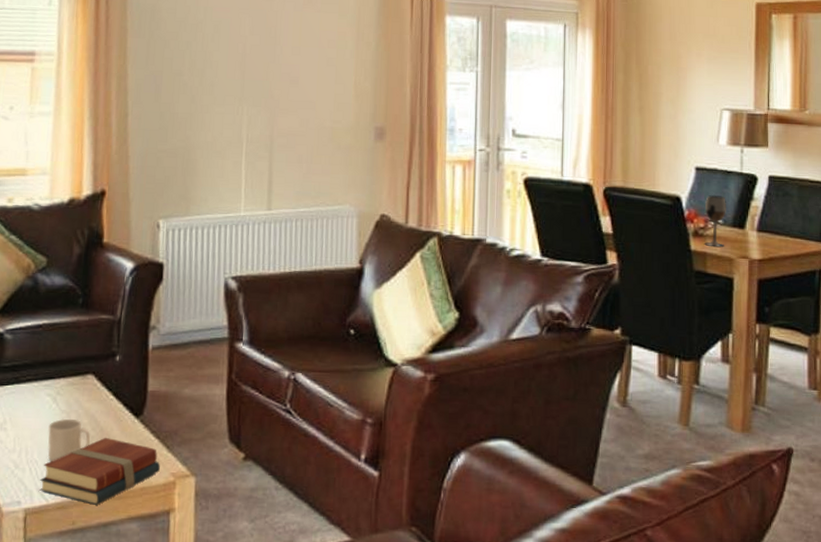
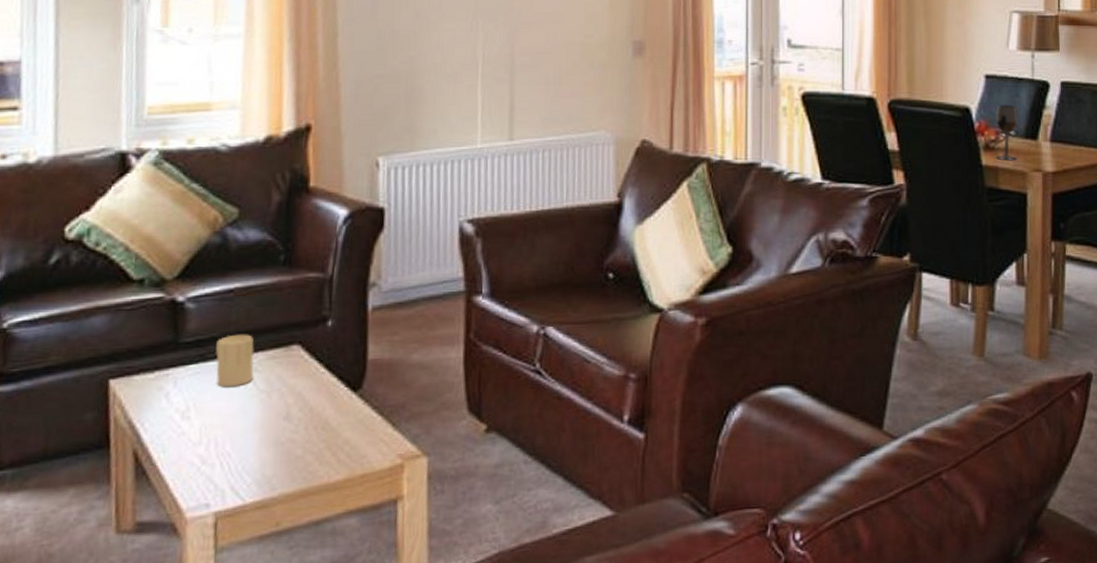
candle: none [27,362,58,406] -> present [216,334,255,388]
books: present [39,437,160,505] -> none [233,418,384,500]
mug: present [48,418,90,461] -> none [243,399,297,452]

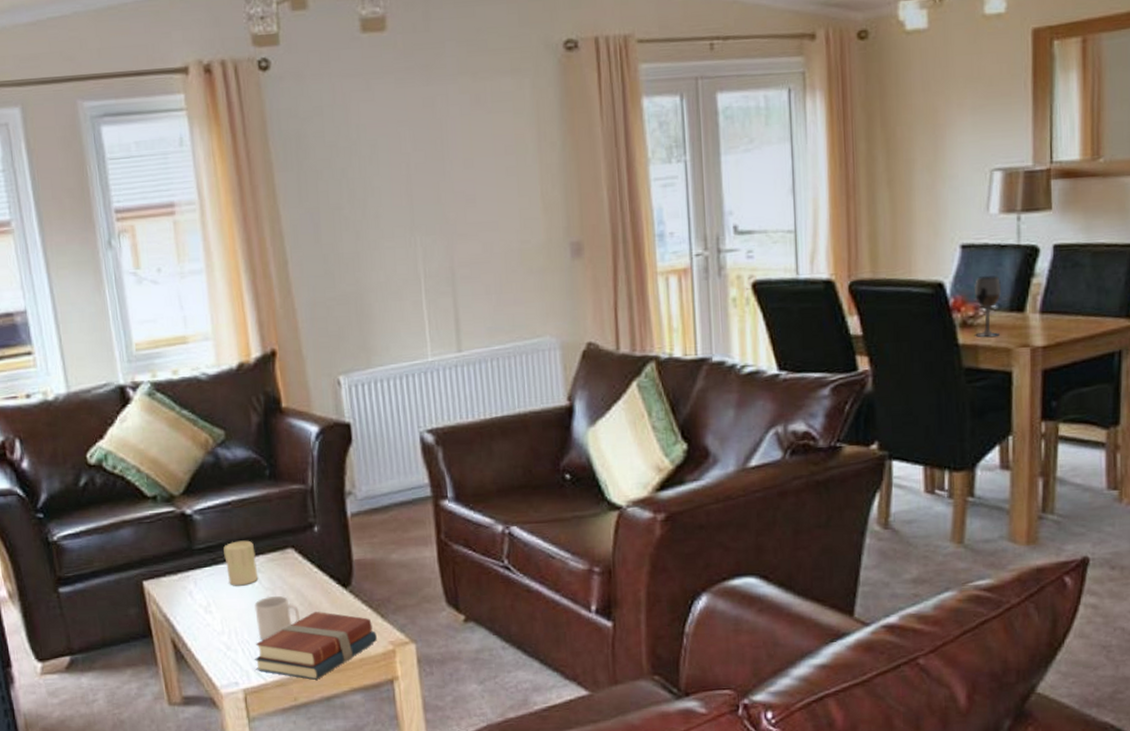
books: none [233,418,384,500] -> present [254,611,377,680]
mug: none [243,399,297,452] -> present [254,595,300,640]

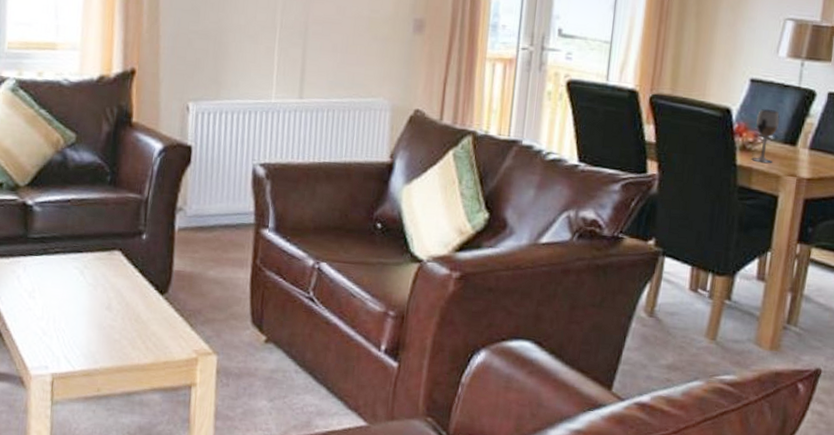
candle: present [223,540,259,586] -> none [55,236,85,278]
mug: present [254,595,300,640] -> none [74,291,116,331]
books: present [254,611,377,680] -> none [66,311,183,375]

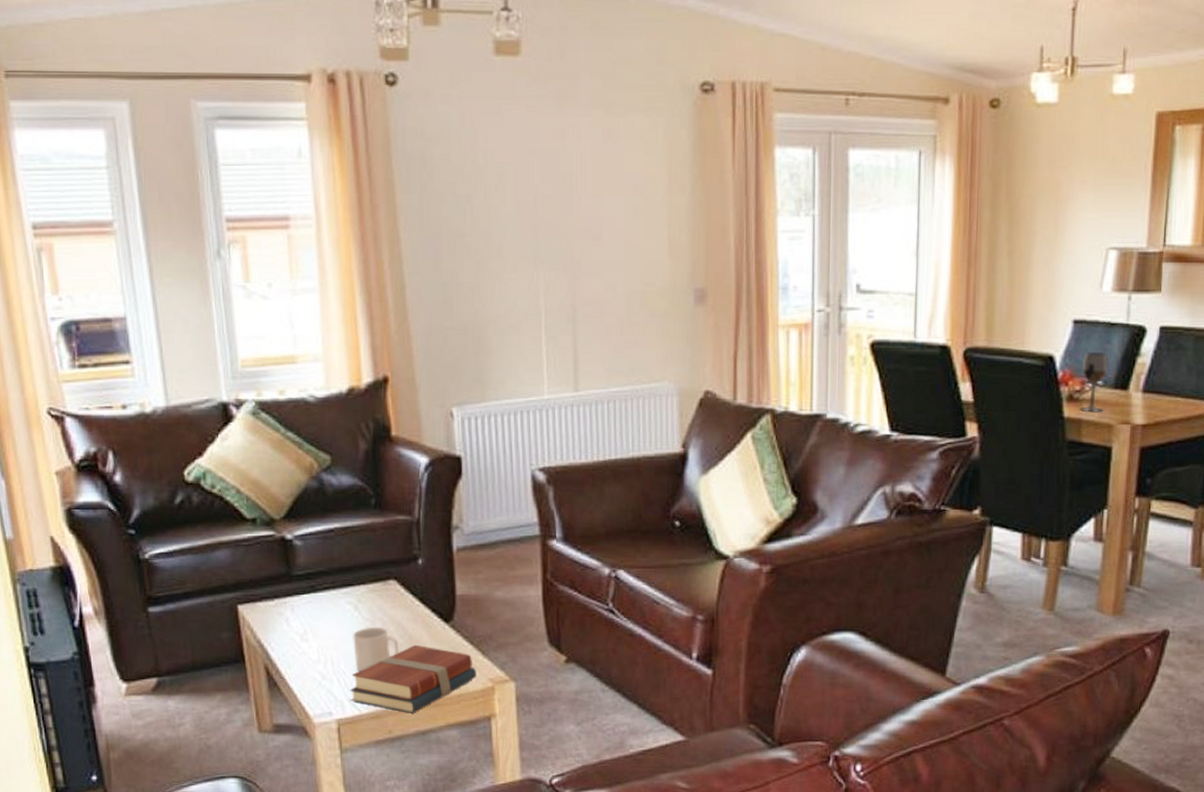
books: none [66,311,183,375] -> present [349,644,476,713]
mug: none [74,291,116,331] -> present [353,626,399,671]

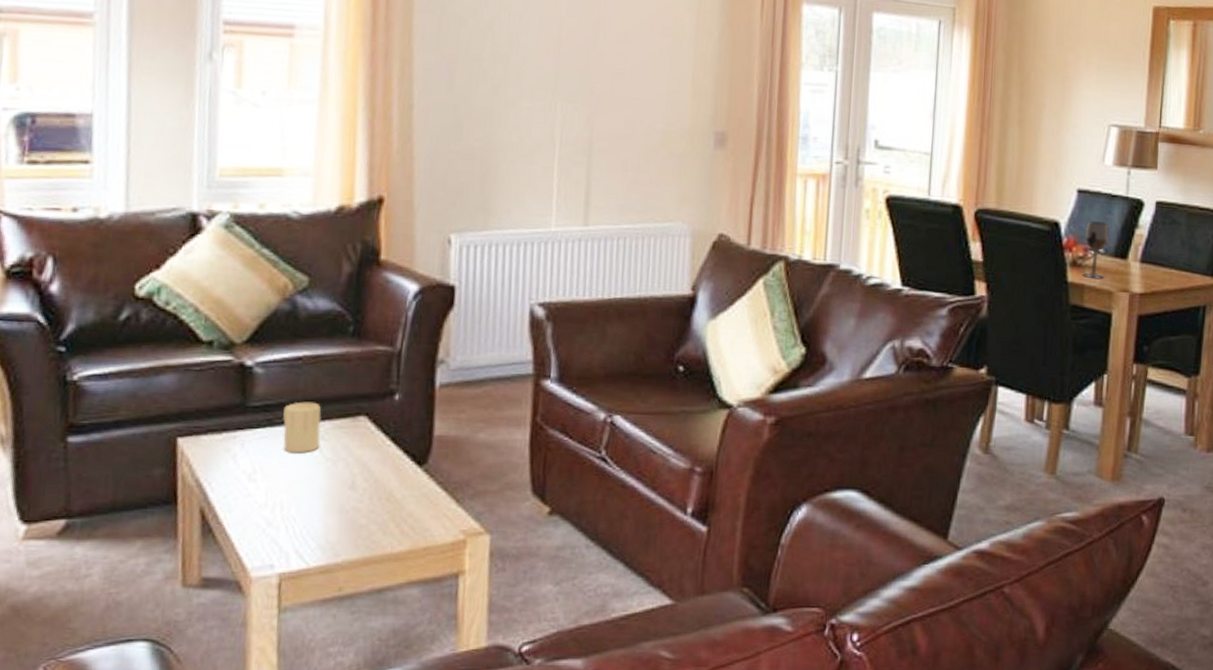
candle: none [324,569,358,615] -> present [283,401,322,453]
books: present [349,644,476,713] -> none [297,489,448,568]
mug: present [353,626,399,671] -> none [308,467,362,518]

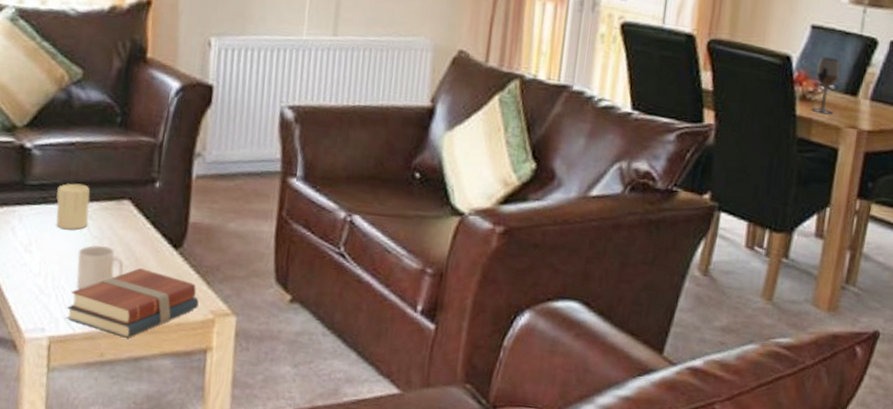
books: none [297,489,448,568] -> present [66,267,199,338]
mug: none [308,467,362,518] -> present [76,244,124,289]

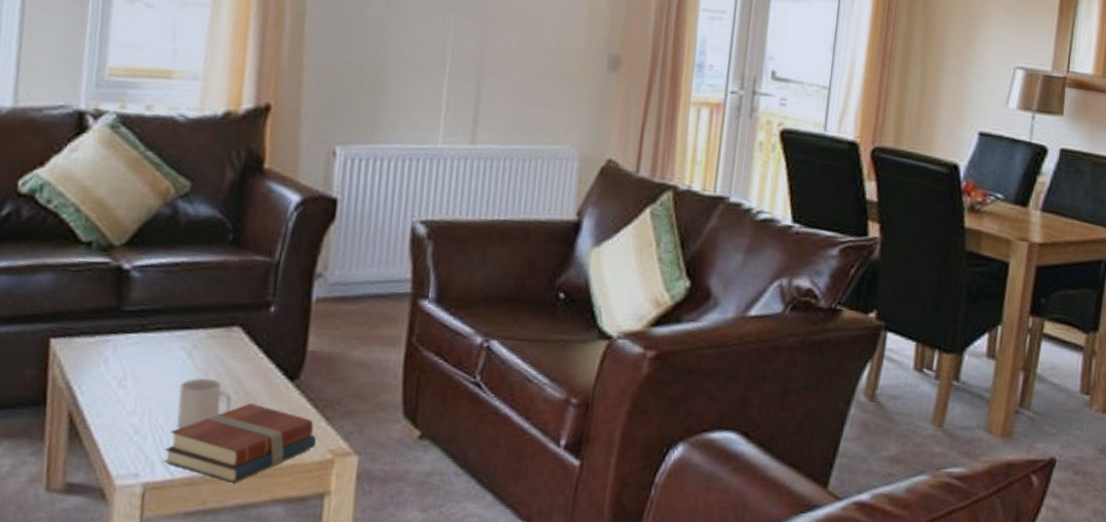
candle: present [56,183,91,230] -> none [155,308,196,361]
wine glass: present [811,56,841,114] -> none [980,165,1010,226]

